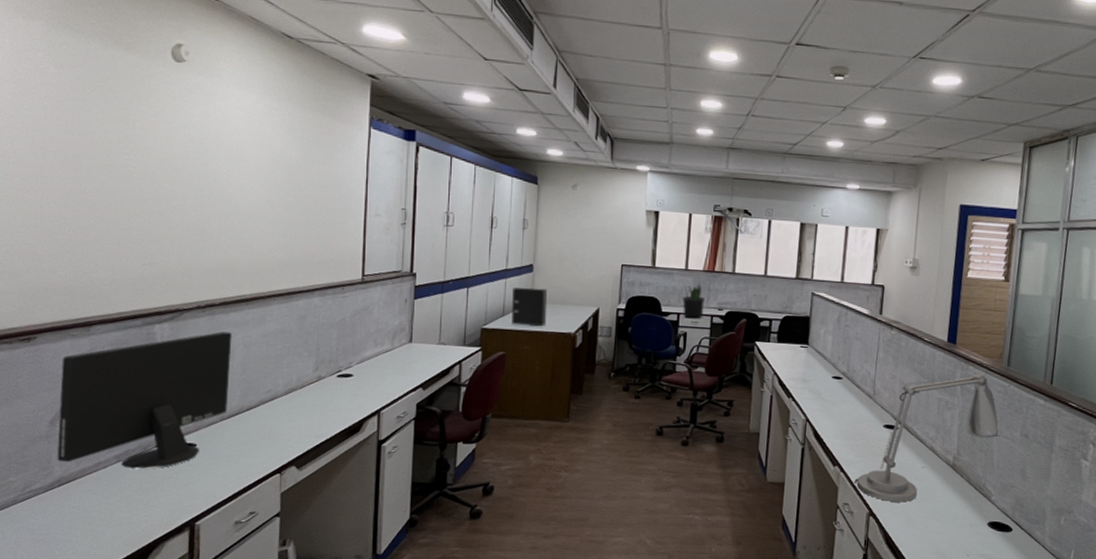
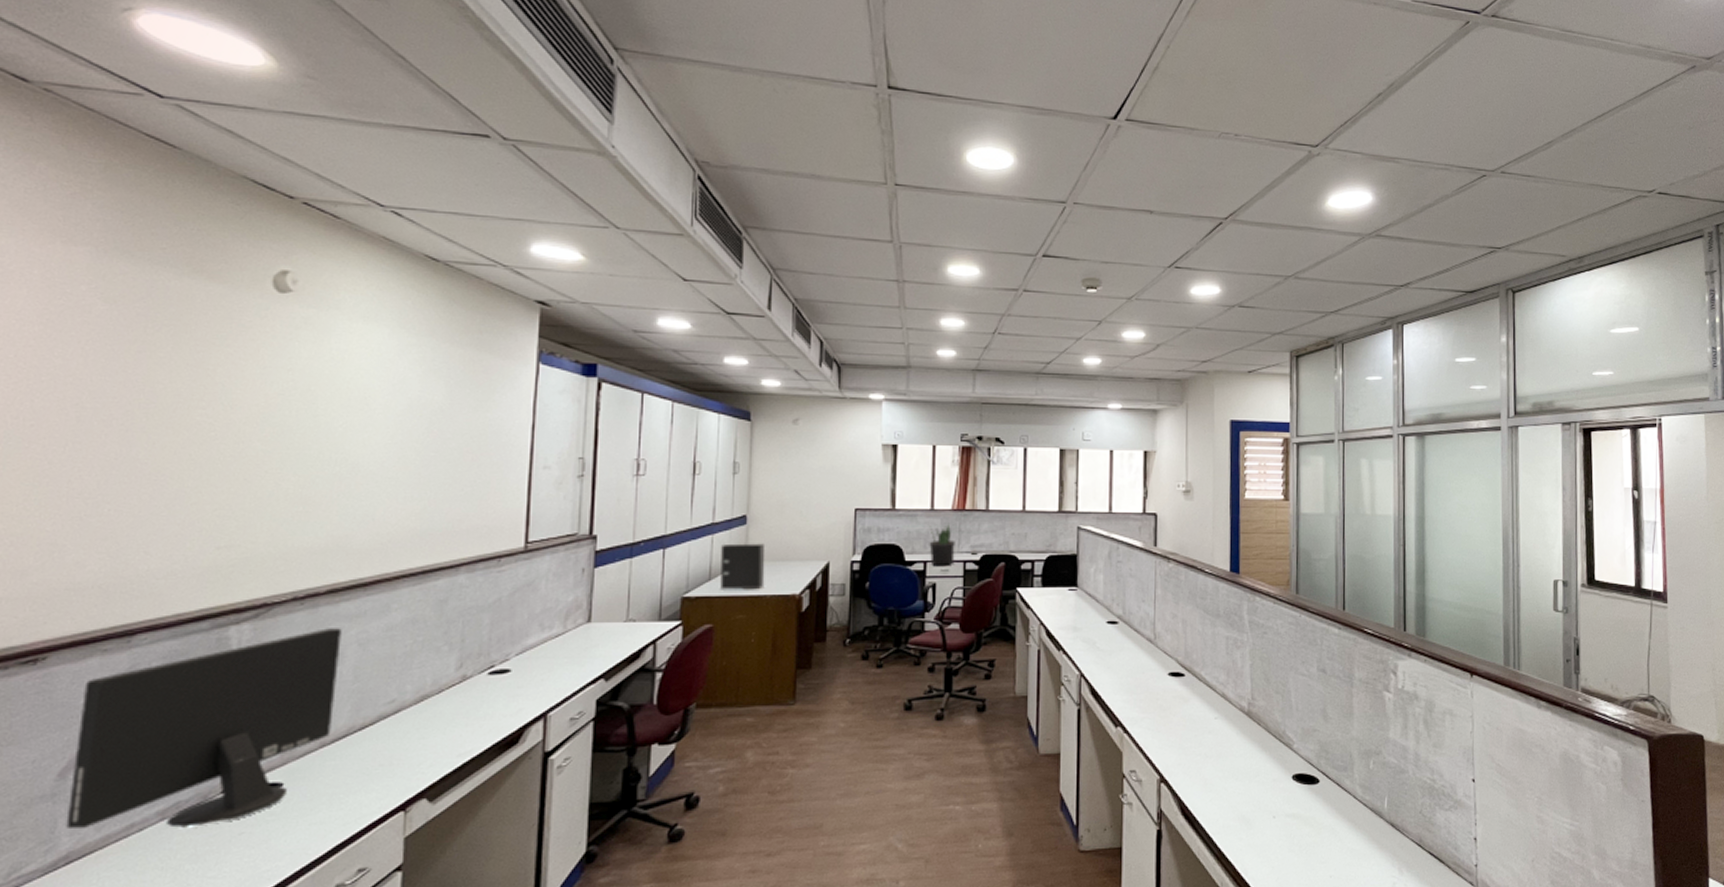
desk lamp: present [854,373,1000,502] -> none [1140,604,1296,763]

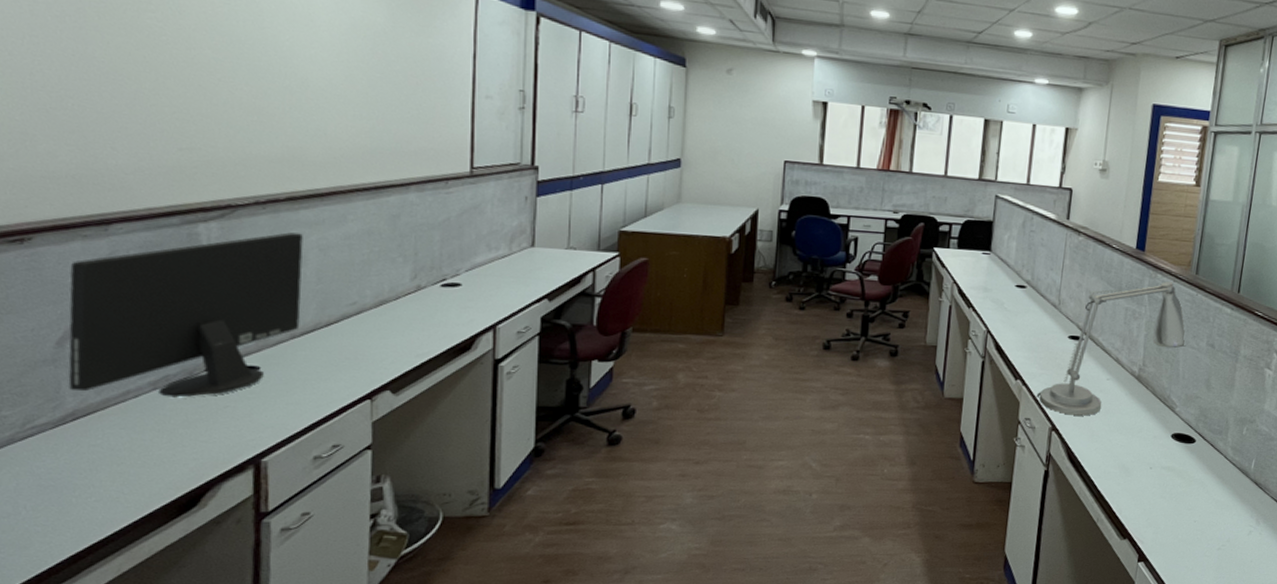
binder: present [720,543,766,590] -> none [655,185,698,229]
planter: present [929,523,955,567] -> none [853,181,878,222]
desk lamp: none [1140,604,1296,763] -> present [1036,281,1186,416]

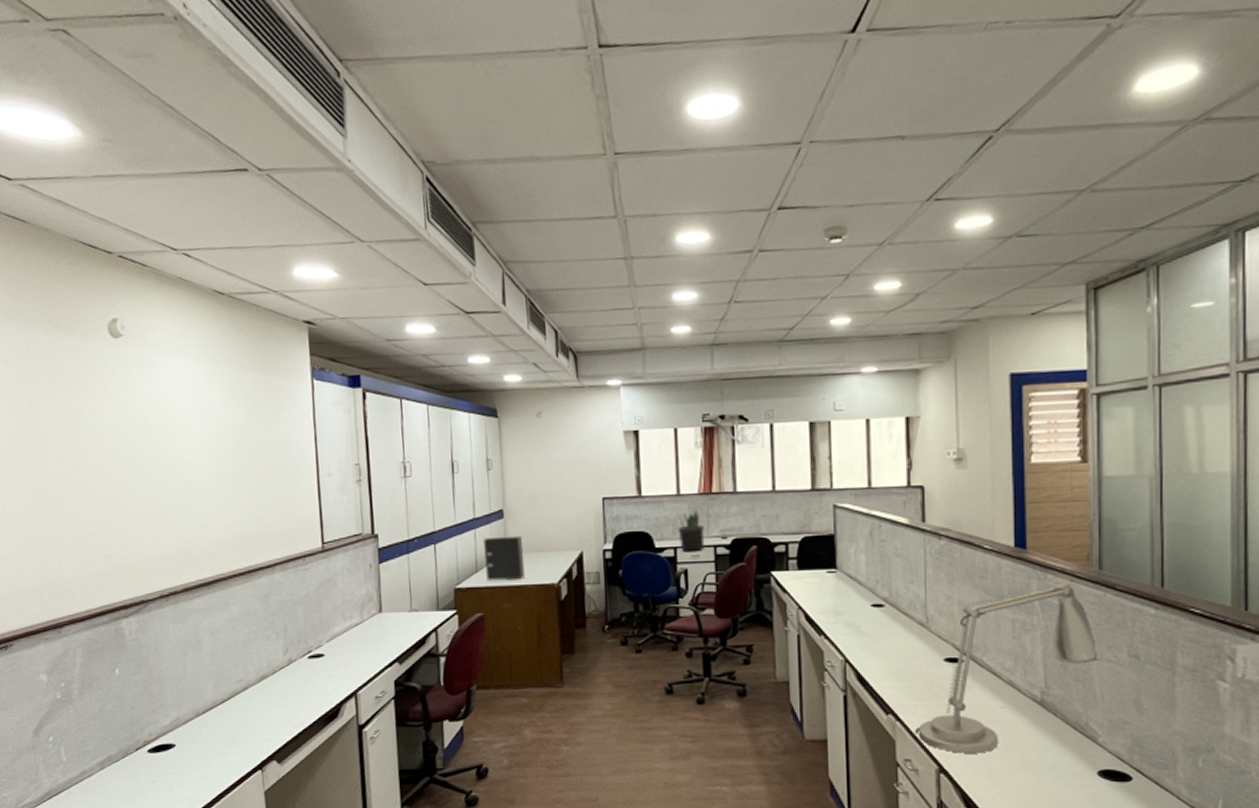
computer monitor: present [68,232,303,398] -> none [38,620,202,776]
binder: none [655,185,698,229] -> present [484,535,526,581]
planter: none [853,181,878,222] -> present [677,507,705,552]

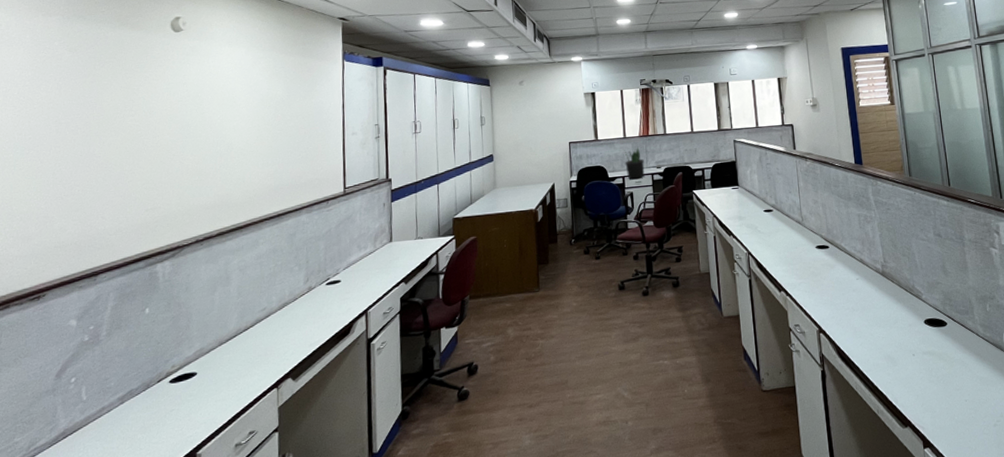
binder: present [484,535,526,581] -> none [477,174,510,211]
desk lamp: present [914,582,1100,753] -> none [800,186,917,317]

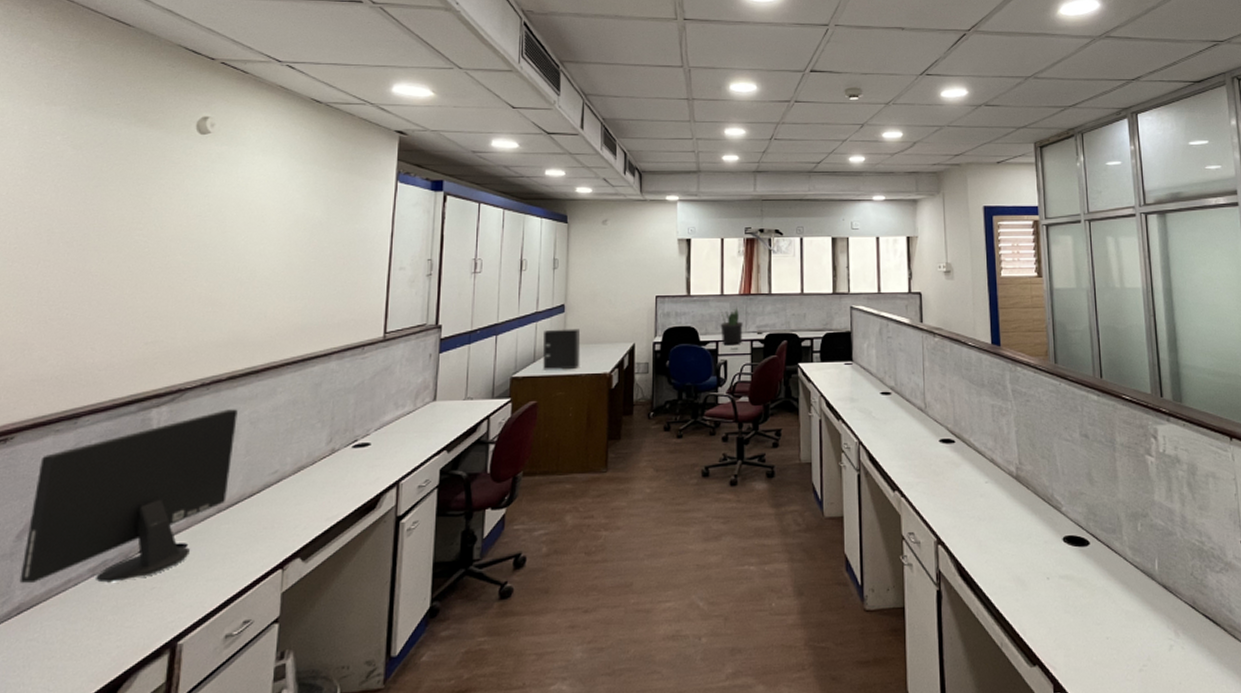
computer monitor: none [62,259,228,413] -> present [19,409,238,584]
binder: none [477,174,510,211] -> present [543,328,581,371]

